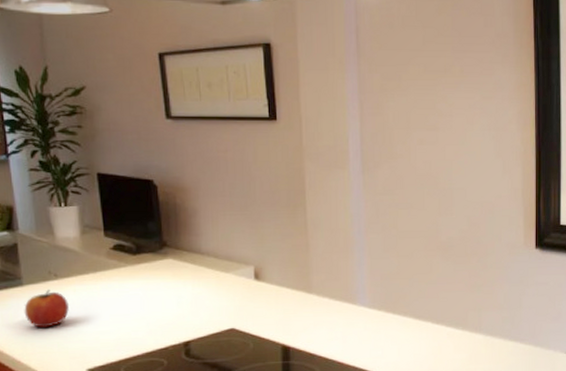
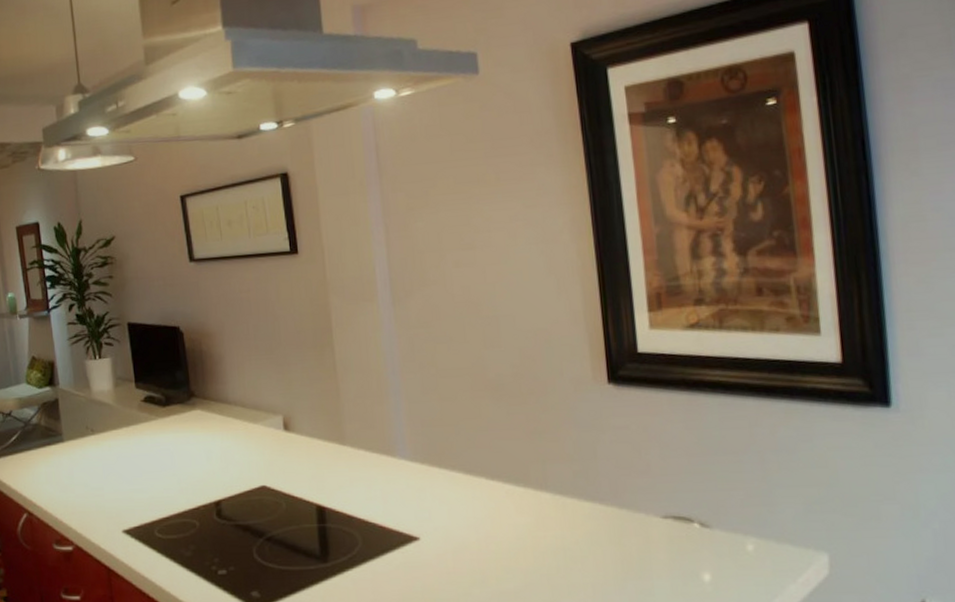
apple: present [24,289,70,329] -> none [65,445,106,487]

